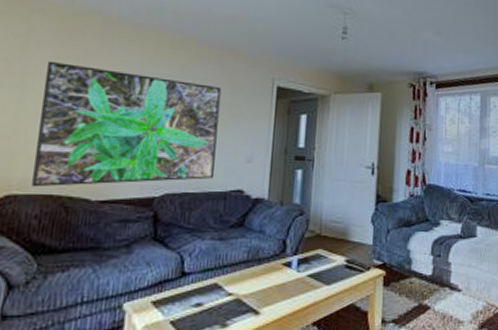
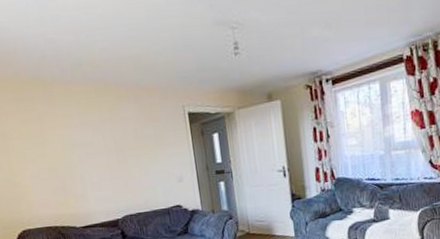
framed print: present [32,60,221,188] -> none [16,122,156,223]

